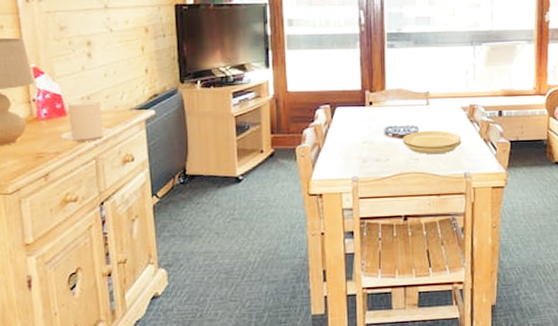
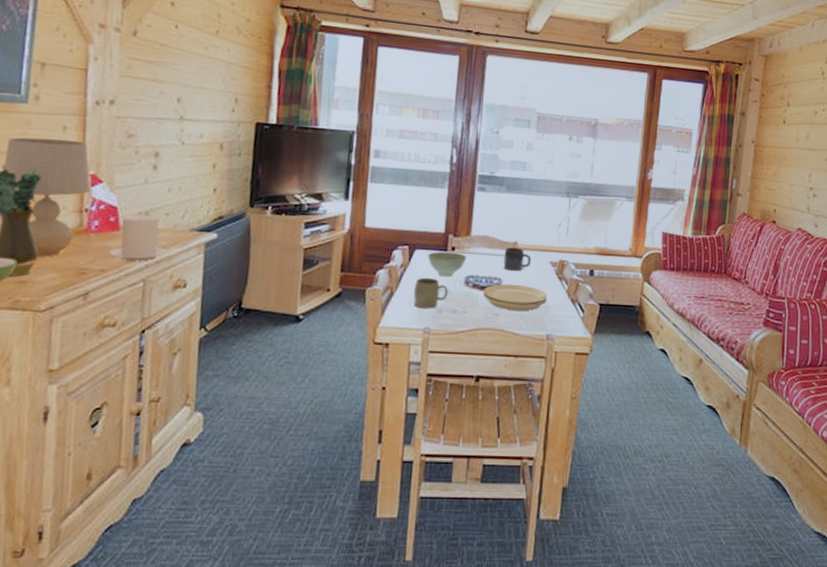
mug: none [340,131,370,160] -> present [413,277,448,309]
bowl: none [348,107,385,130] -> present [427,251,467,277]
mug: none [418,97,444,119] -> present [503,247,532,272]

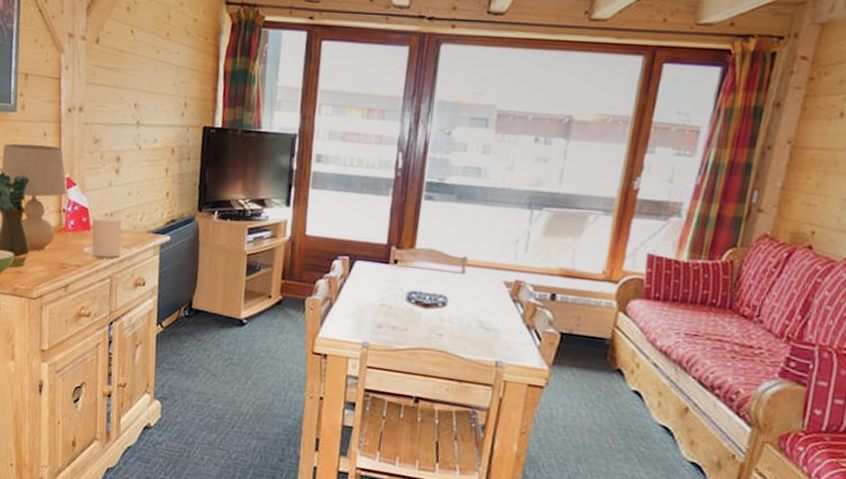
mug: present [413,277,448,309] -> none [352,290,389,323]
bowl: present [427,251,467,277] -> none [368,264,411,292]
plate: present [483,283,548,311] -> none [426,302,499,334]
mug: present [503,247,532,272] -> none [449,263,482,290]

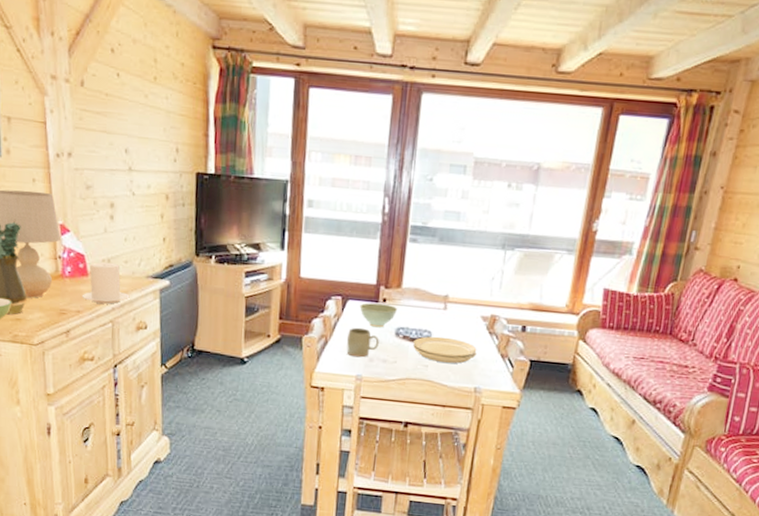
mug: none [352,290,389,323] -> present [346,327,379,358]
bowl: none [368,264,411,292] -> present [360,303,398,328]
plate: none [426,302,499,334] -> present [413,336,477,364]

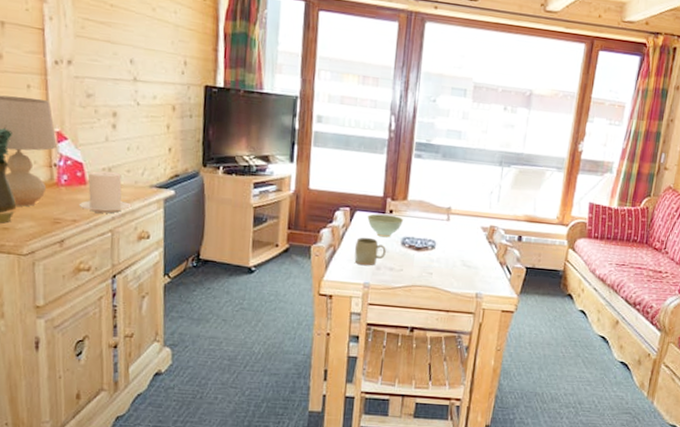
plate: present [413,336,477,364] -> none [418,245,478,271]

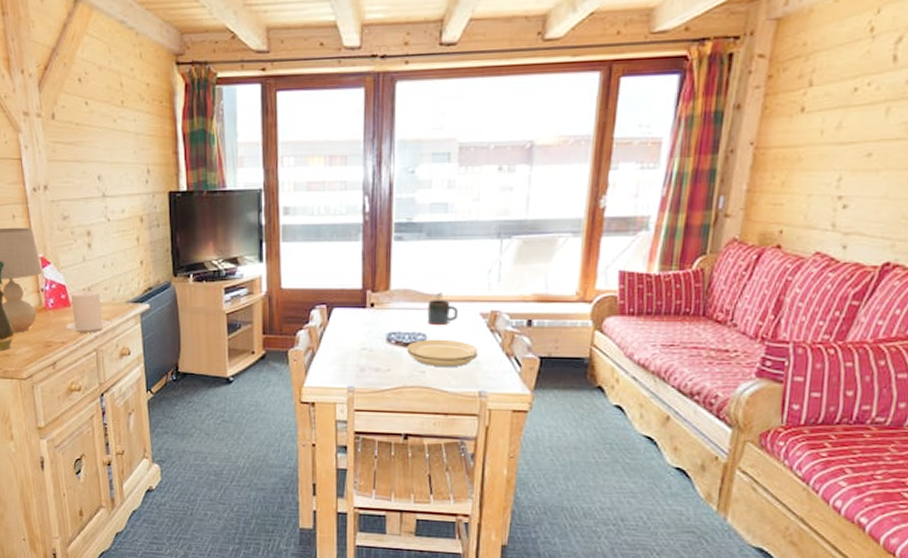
mug: present [354,237,386,266] -> none [336,336,370,368]
bowl: present [367,214,404,238] -> none [346,309,388,335]
plate: none [418,245,478,271] -> present [407,339,478,367]
mug: none [437,212,464,235] -> present [427,300,459,326]

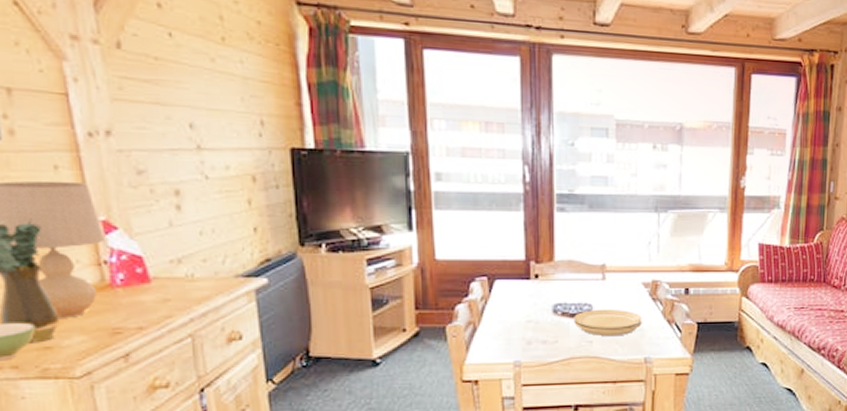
candle: present [65,290,112,333] -> none [143,263,214,315]
mug: present [427,300,459,326] -> none [592,270,622,296]

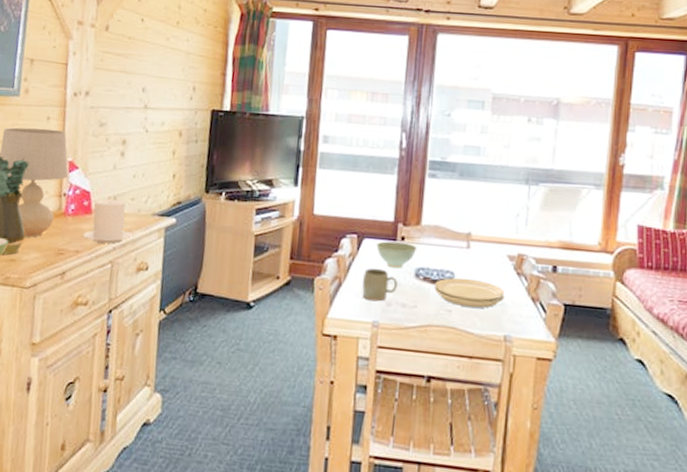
candle: none [143,263,214,315] -> present [82,199,133,244]
mug: none [499,308,536,342] -> present [362,268,398,302]
bowl: none [509,281,553,307] -> present [376,241,418,269]

